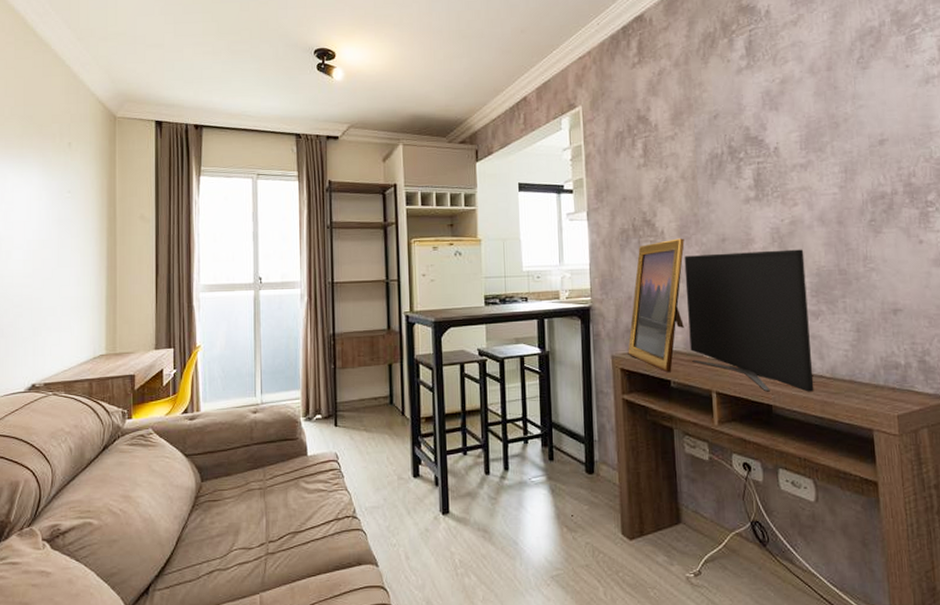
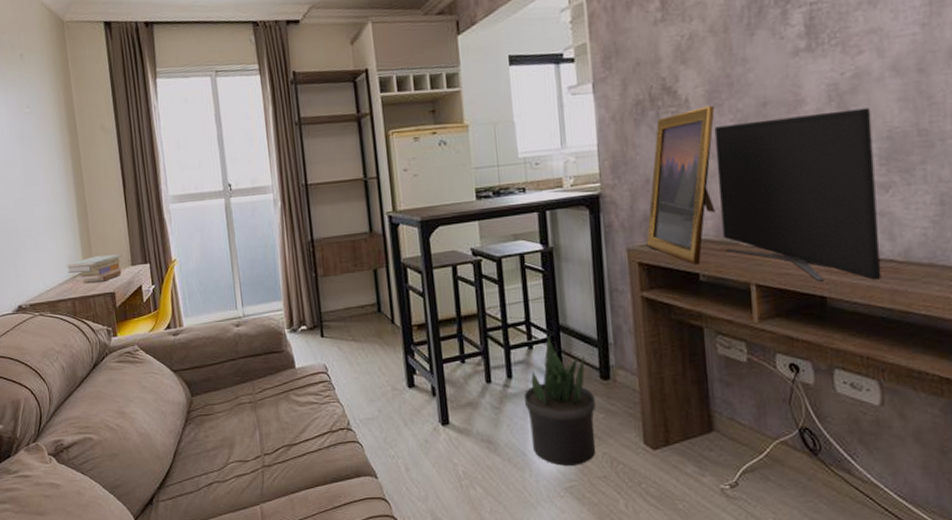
books: none [87,337,147,364] -> present [66,253,122,283]
planter: none [518,432,581,555] -> present [523,336,596,466]

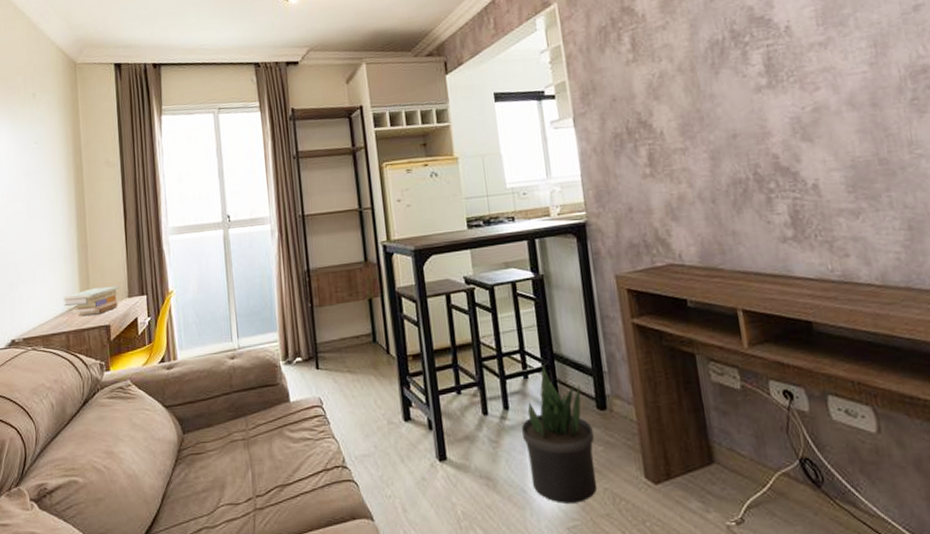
picture frame: present [646,105,715,264] -> none [633,138,697,290]
television: present [714,108,882,281] -> none [689,139,862,305]

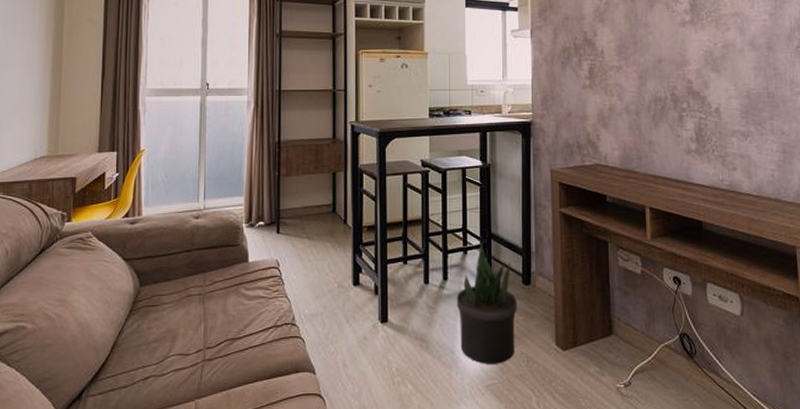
books: present [62,285,119,316] -> none [29,140,90,166]

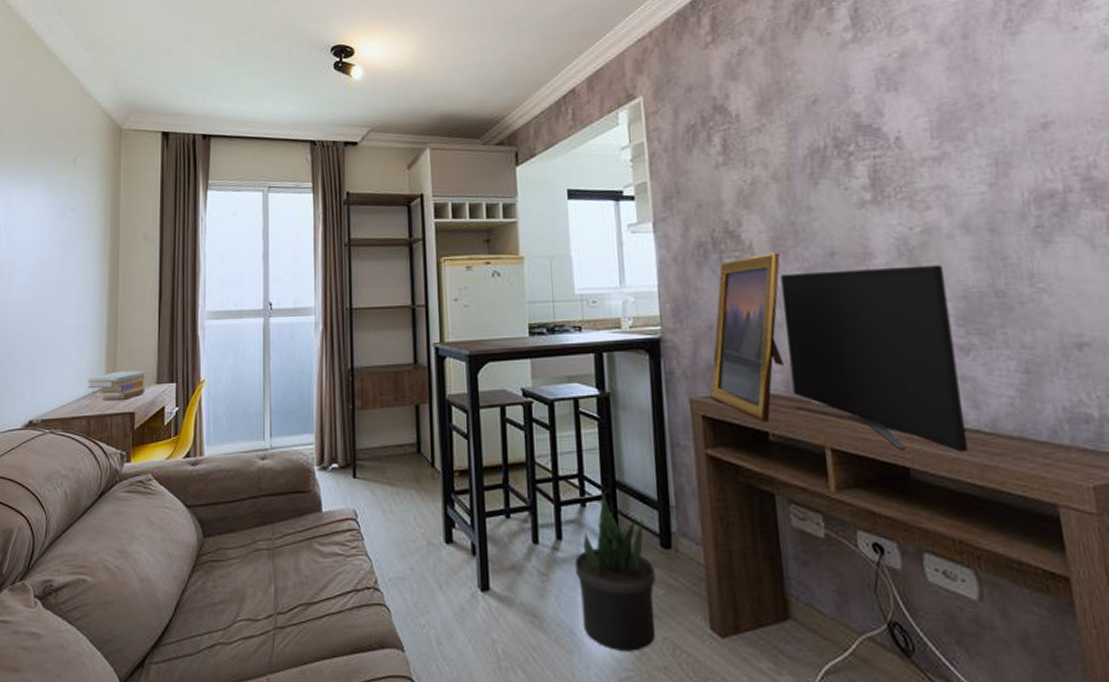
books: none [29,140,90,166] -> present [87,370,148,400]
picture frame: none [566,58,623,187] -> present [710,253,784,421]
television: none [622,72,742,209] -> present [780,265,969,452]

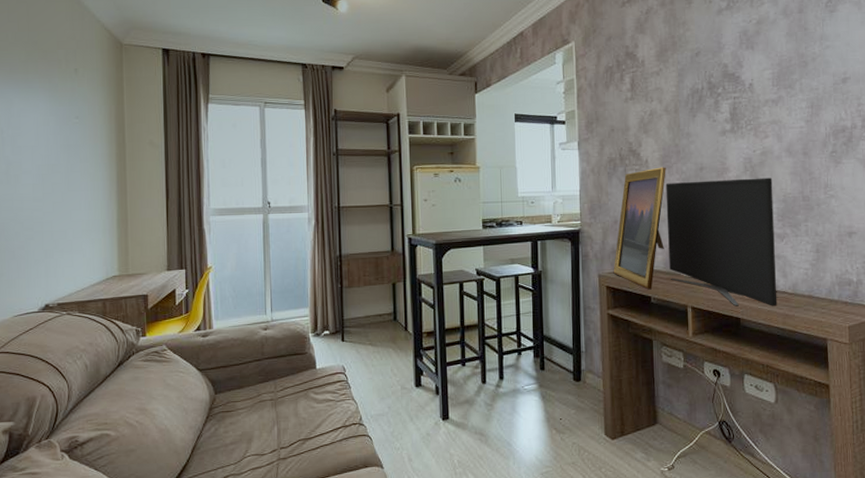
books: present [87,370,148,400] -> none [100,259,159,285]
planter: present [574,493,656,651] -> none [512,344,569,454]

